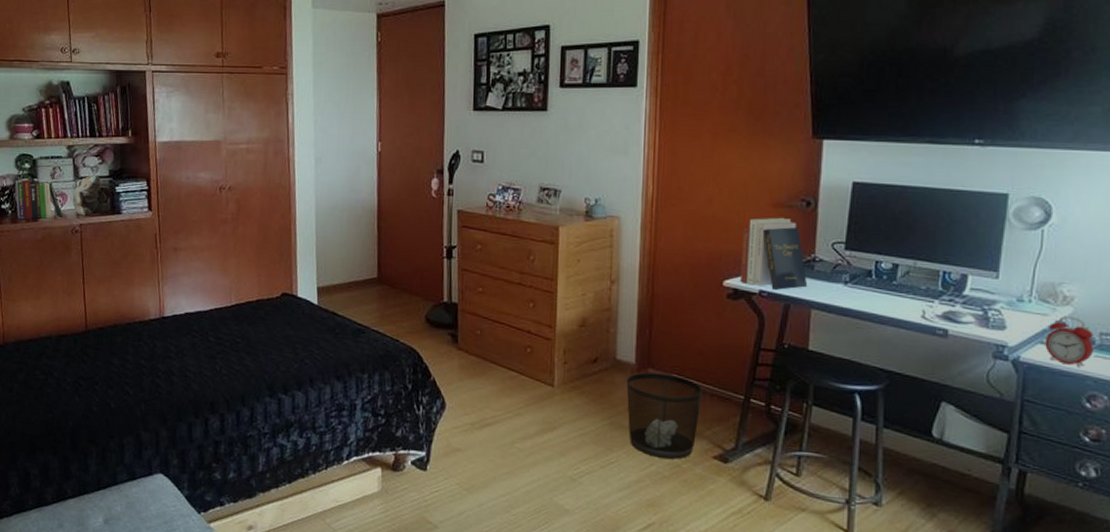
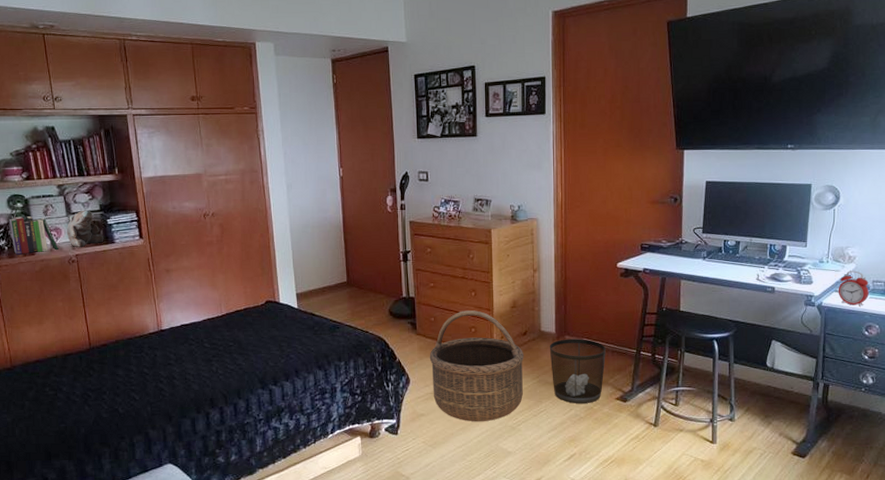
basket: none [471,325,593,468] -> present [429,310,524,422]
books: present [741,217,808,291] -> none [629,211,678,268]

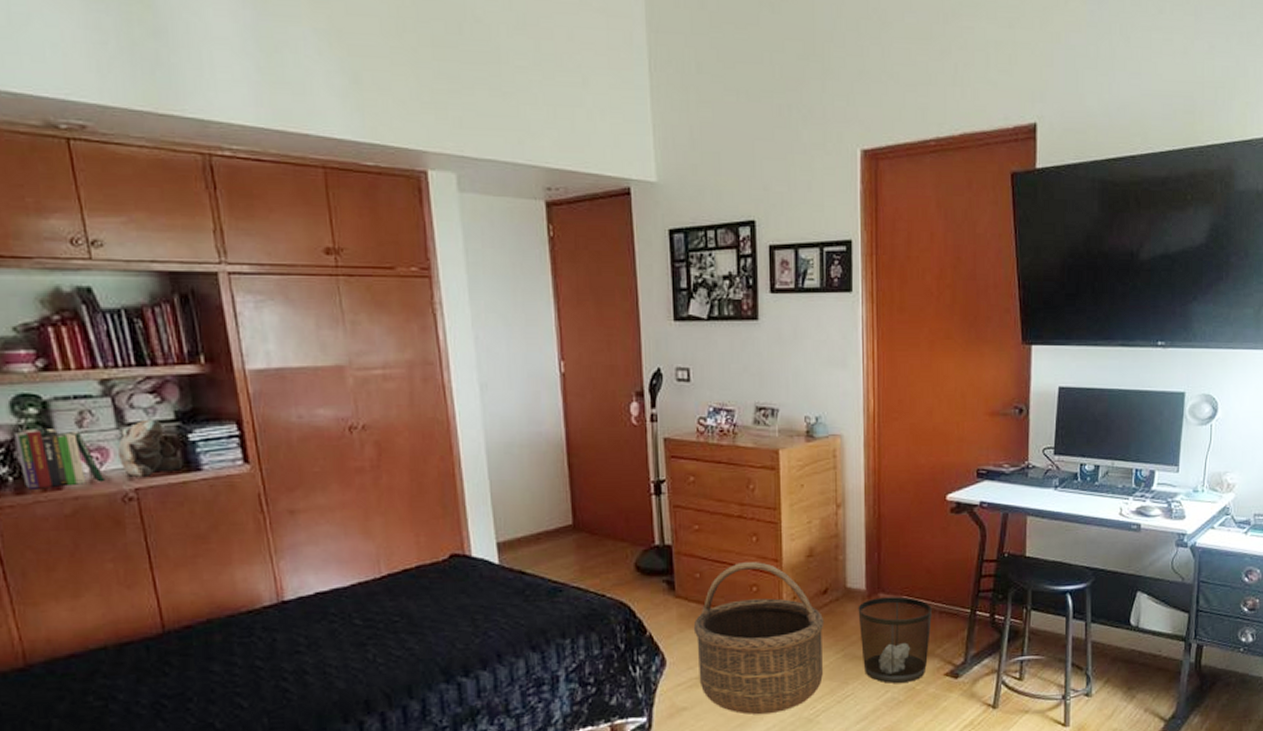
alarm clock: present [838,271,869,306] -> none [1214,502,1250,546]

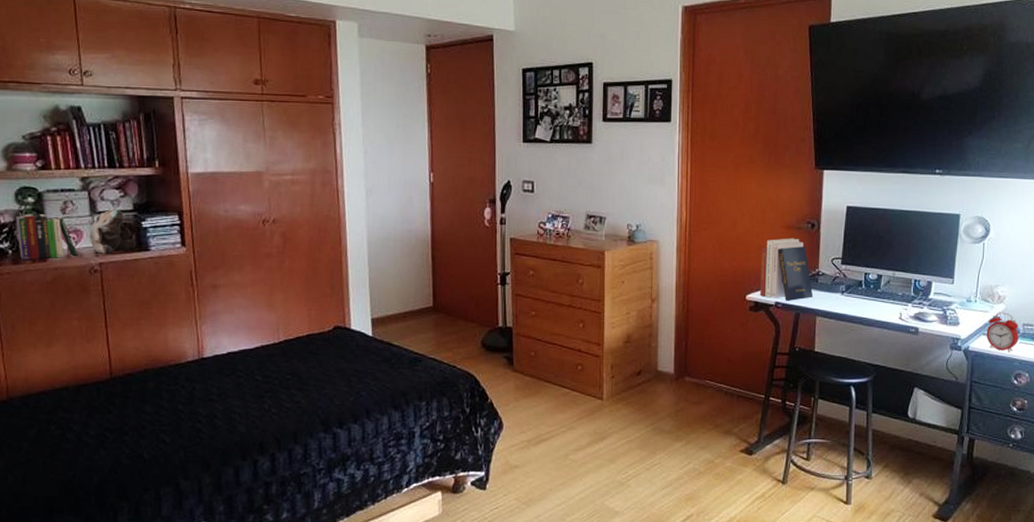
basket: present [693,562,825,715] -> none [527,345,638,476]
waste bin: present [858,596,932,683] -> none [666,381,731,456]
books: none [962,426,1023,501] -> present [760,238,814,302]
alarm clock: none [1214,502,1250,546] -> present [986,312,1019,352]

